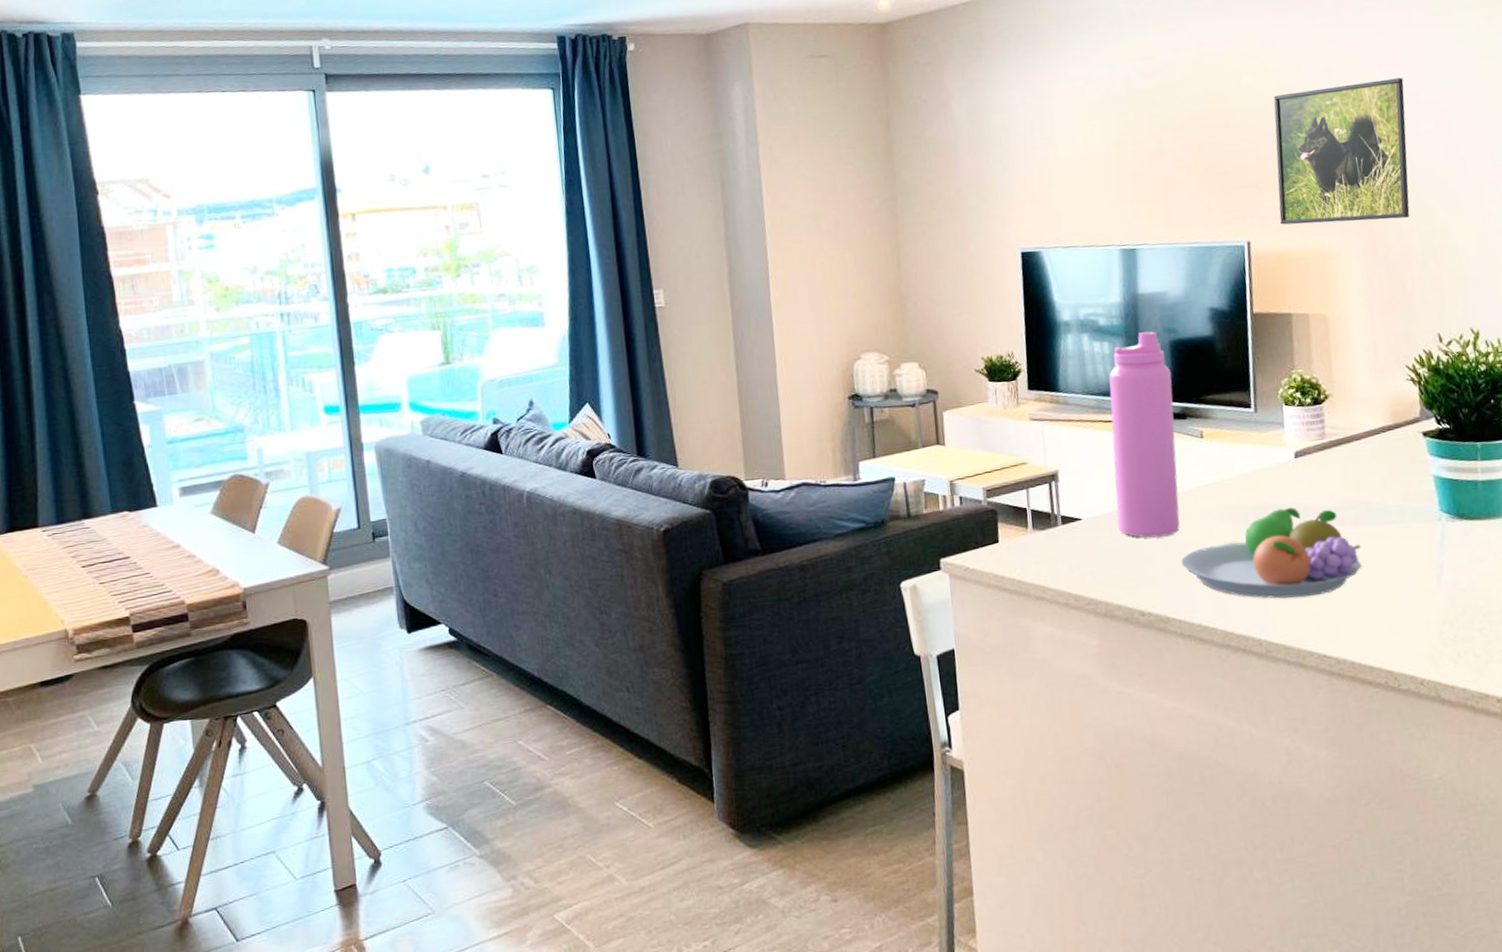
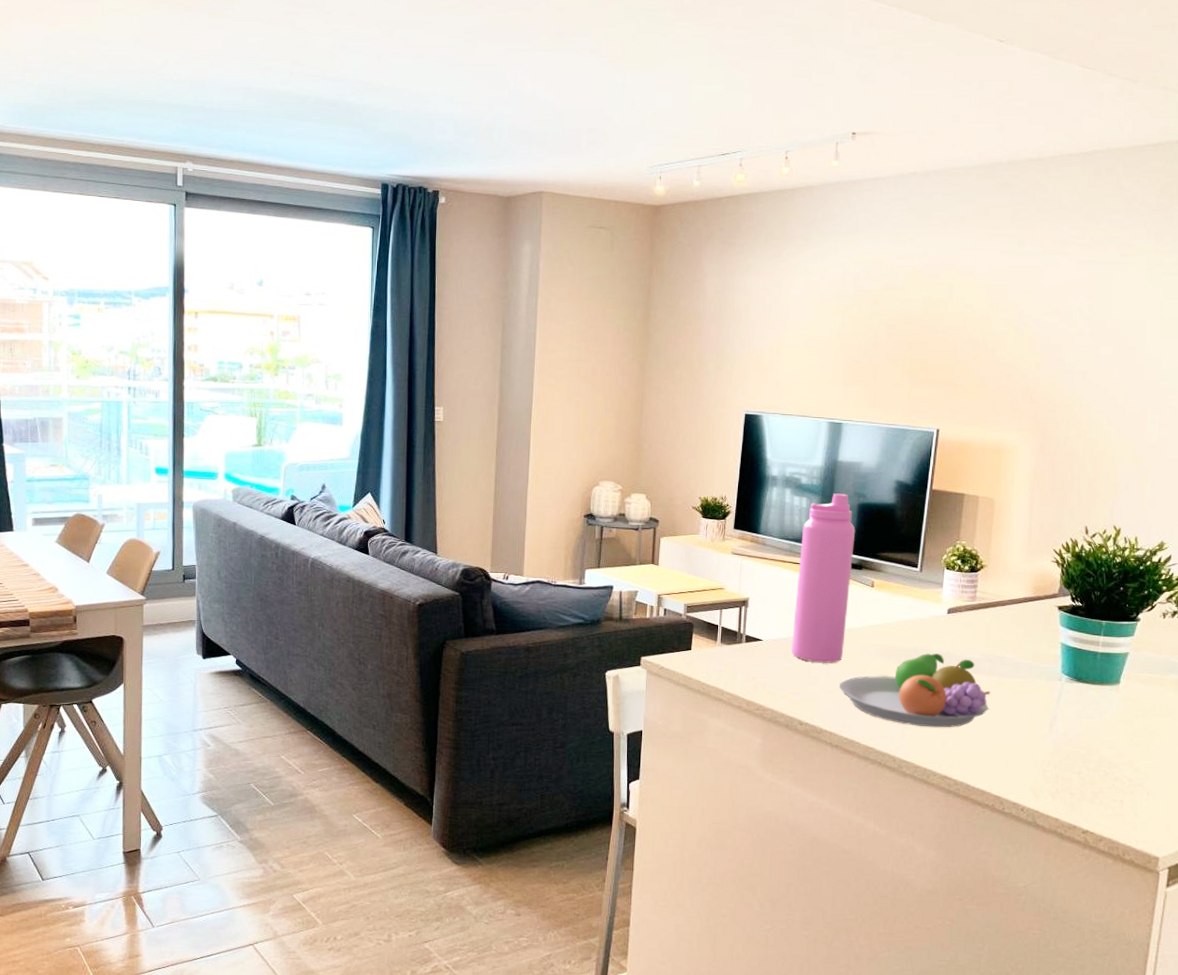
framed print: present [1273,78,1410,225] -> none [968,306,1093,426]

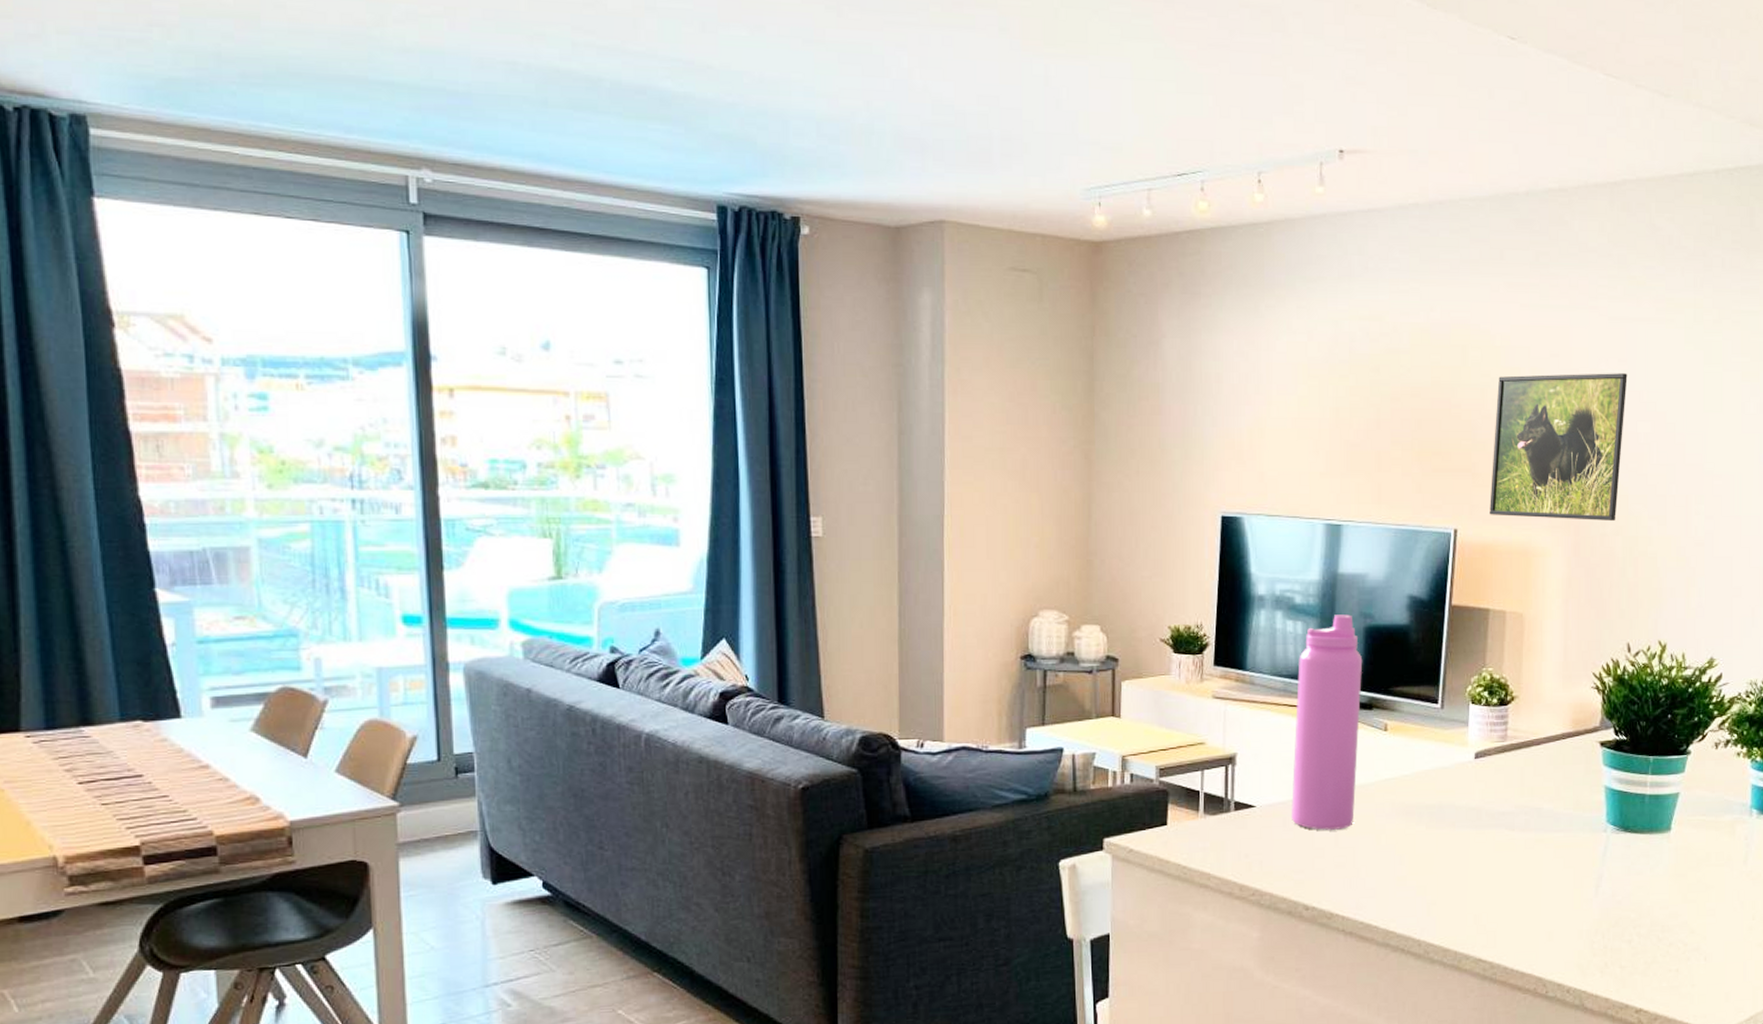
fruit bowl: present [839,653,990,728] -> none [1350,809,1527,901]
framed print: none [968,306,1093,426] -> present [1490,373,1628,520]

